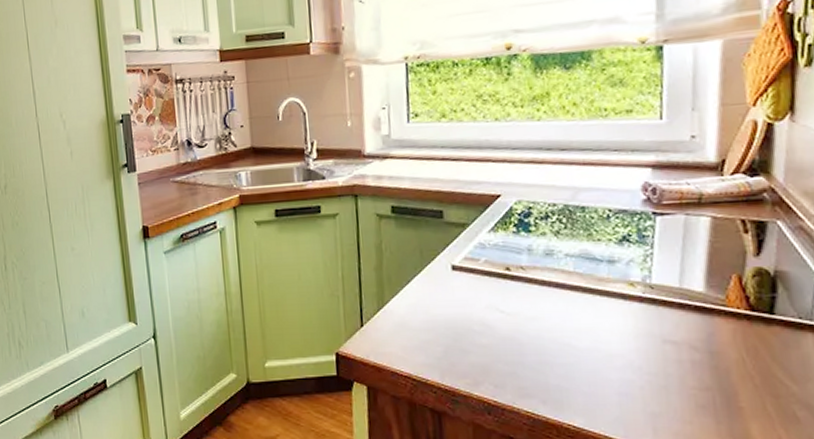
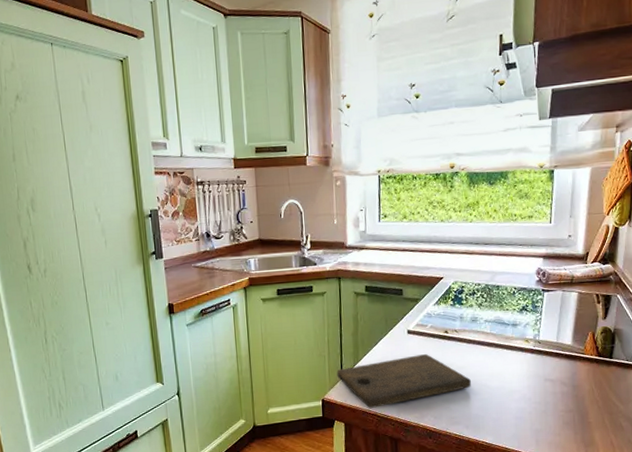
cutting board: none [355,298,548,368] -> present [337,354,471,408]

